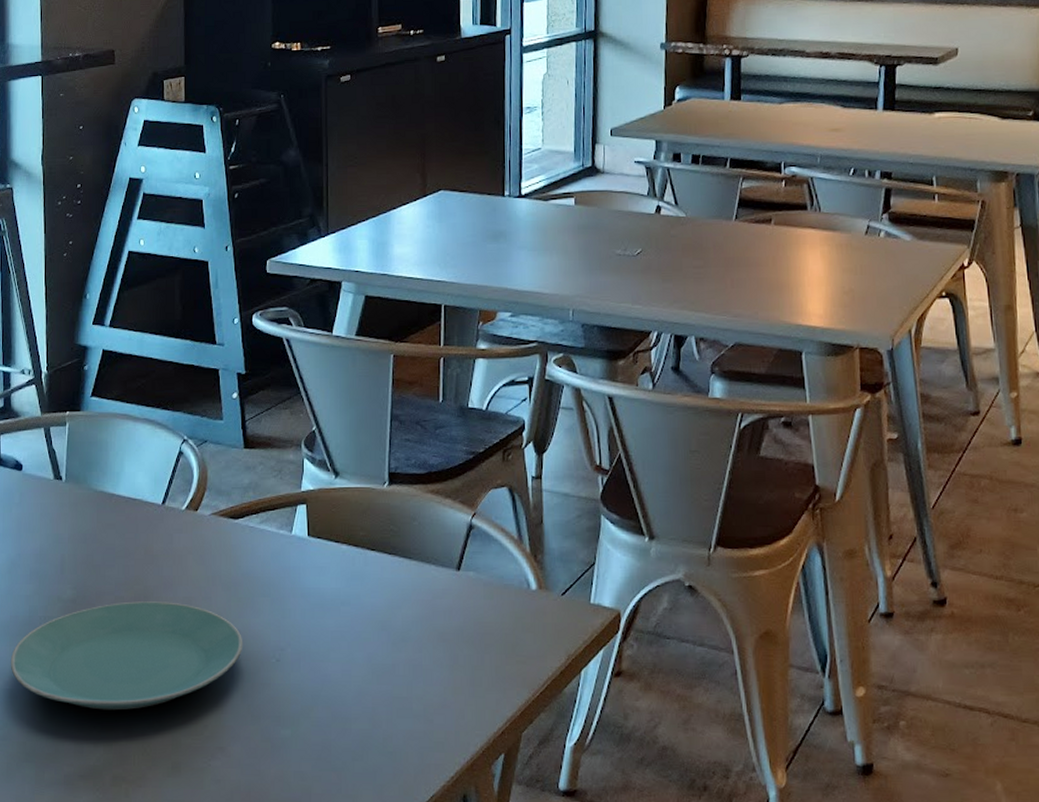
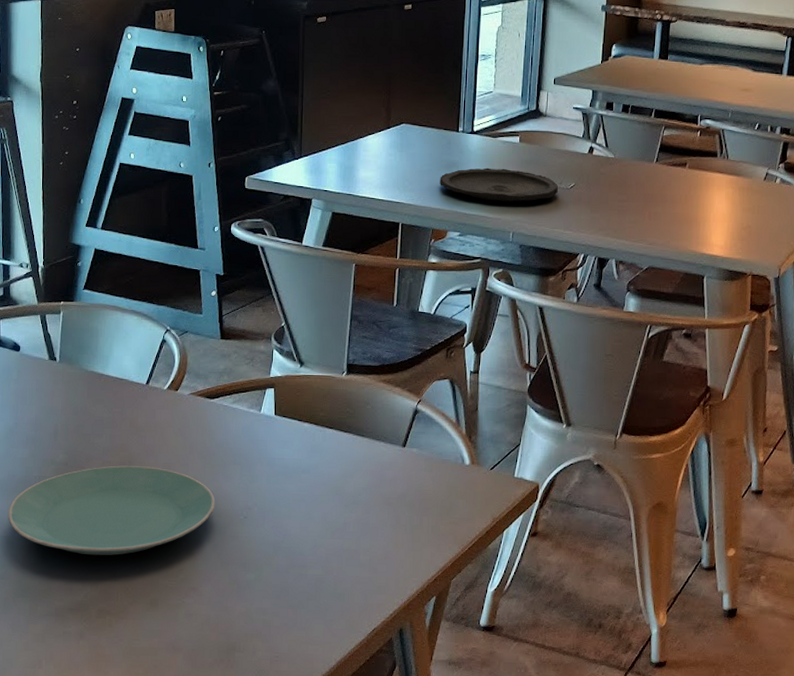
plate: none [486,236,624,275] -> present [440,168,559,203]

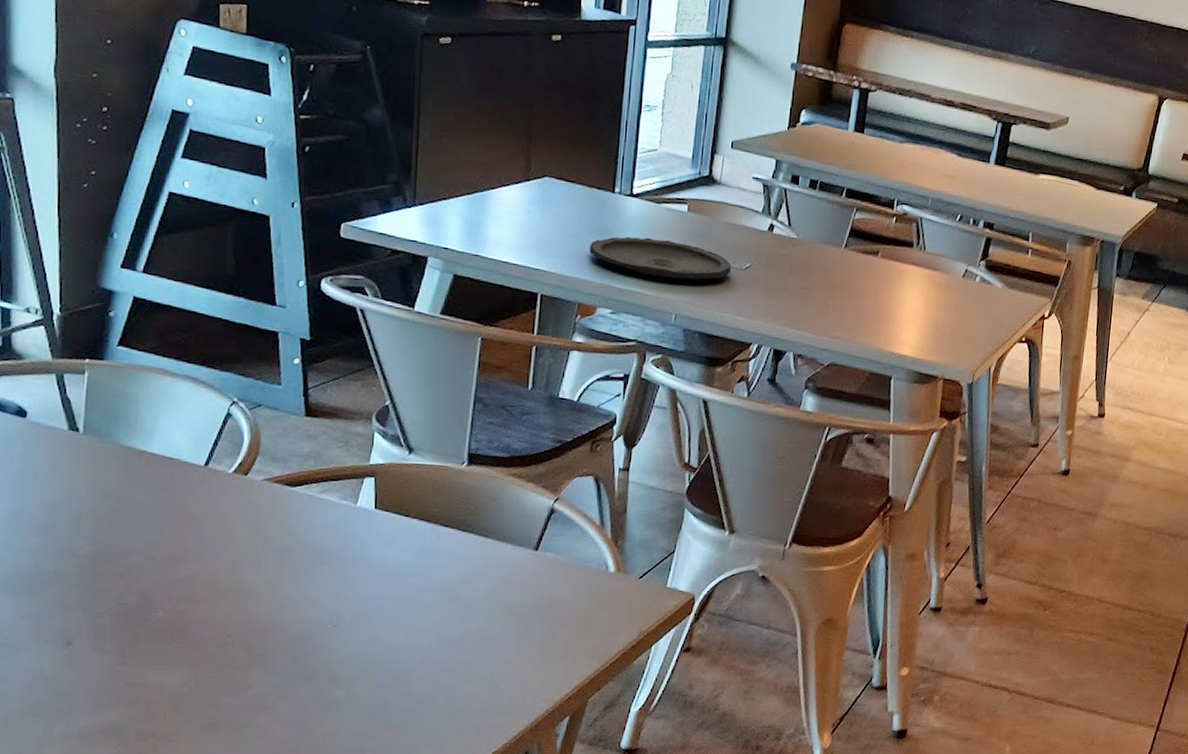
plate: present [7,465,216,556] -> none [10,561,296,668]

